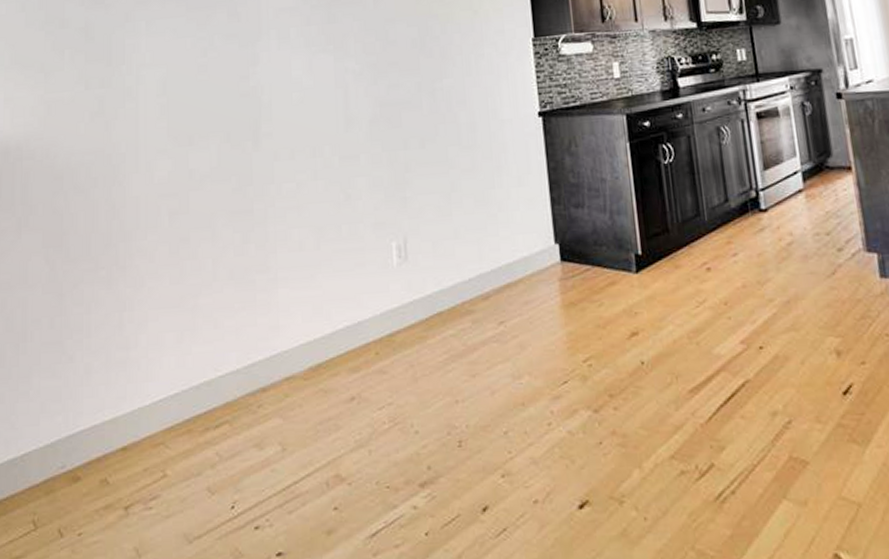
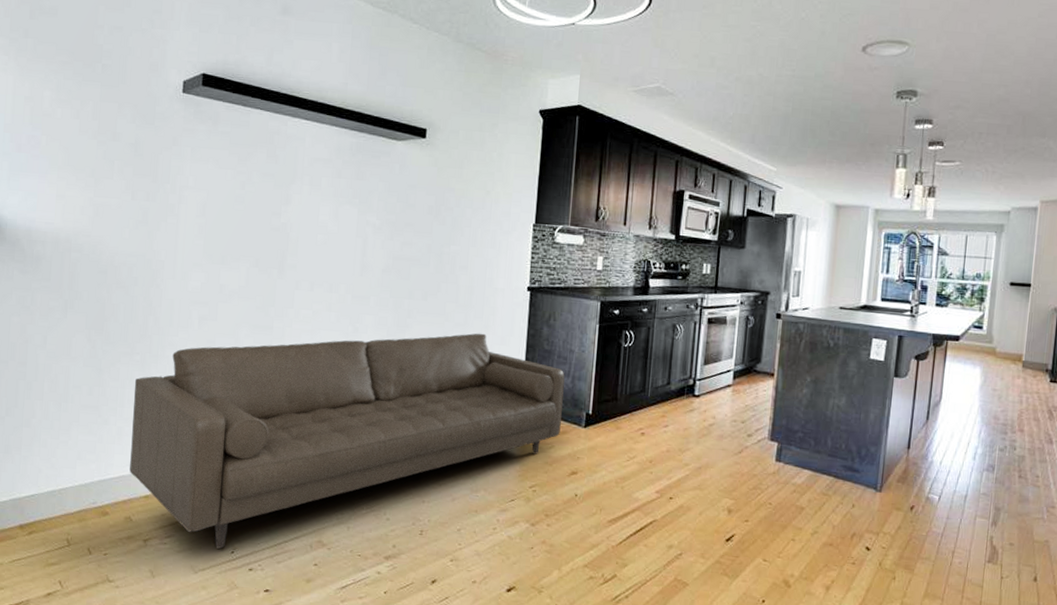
sofa: none [101,176,608,505] -> present [129,333,565,549]

